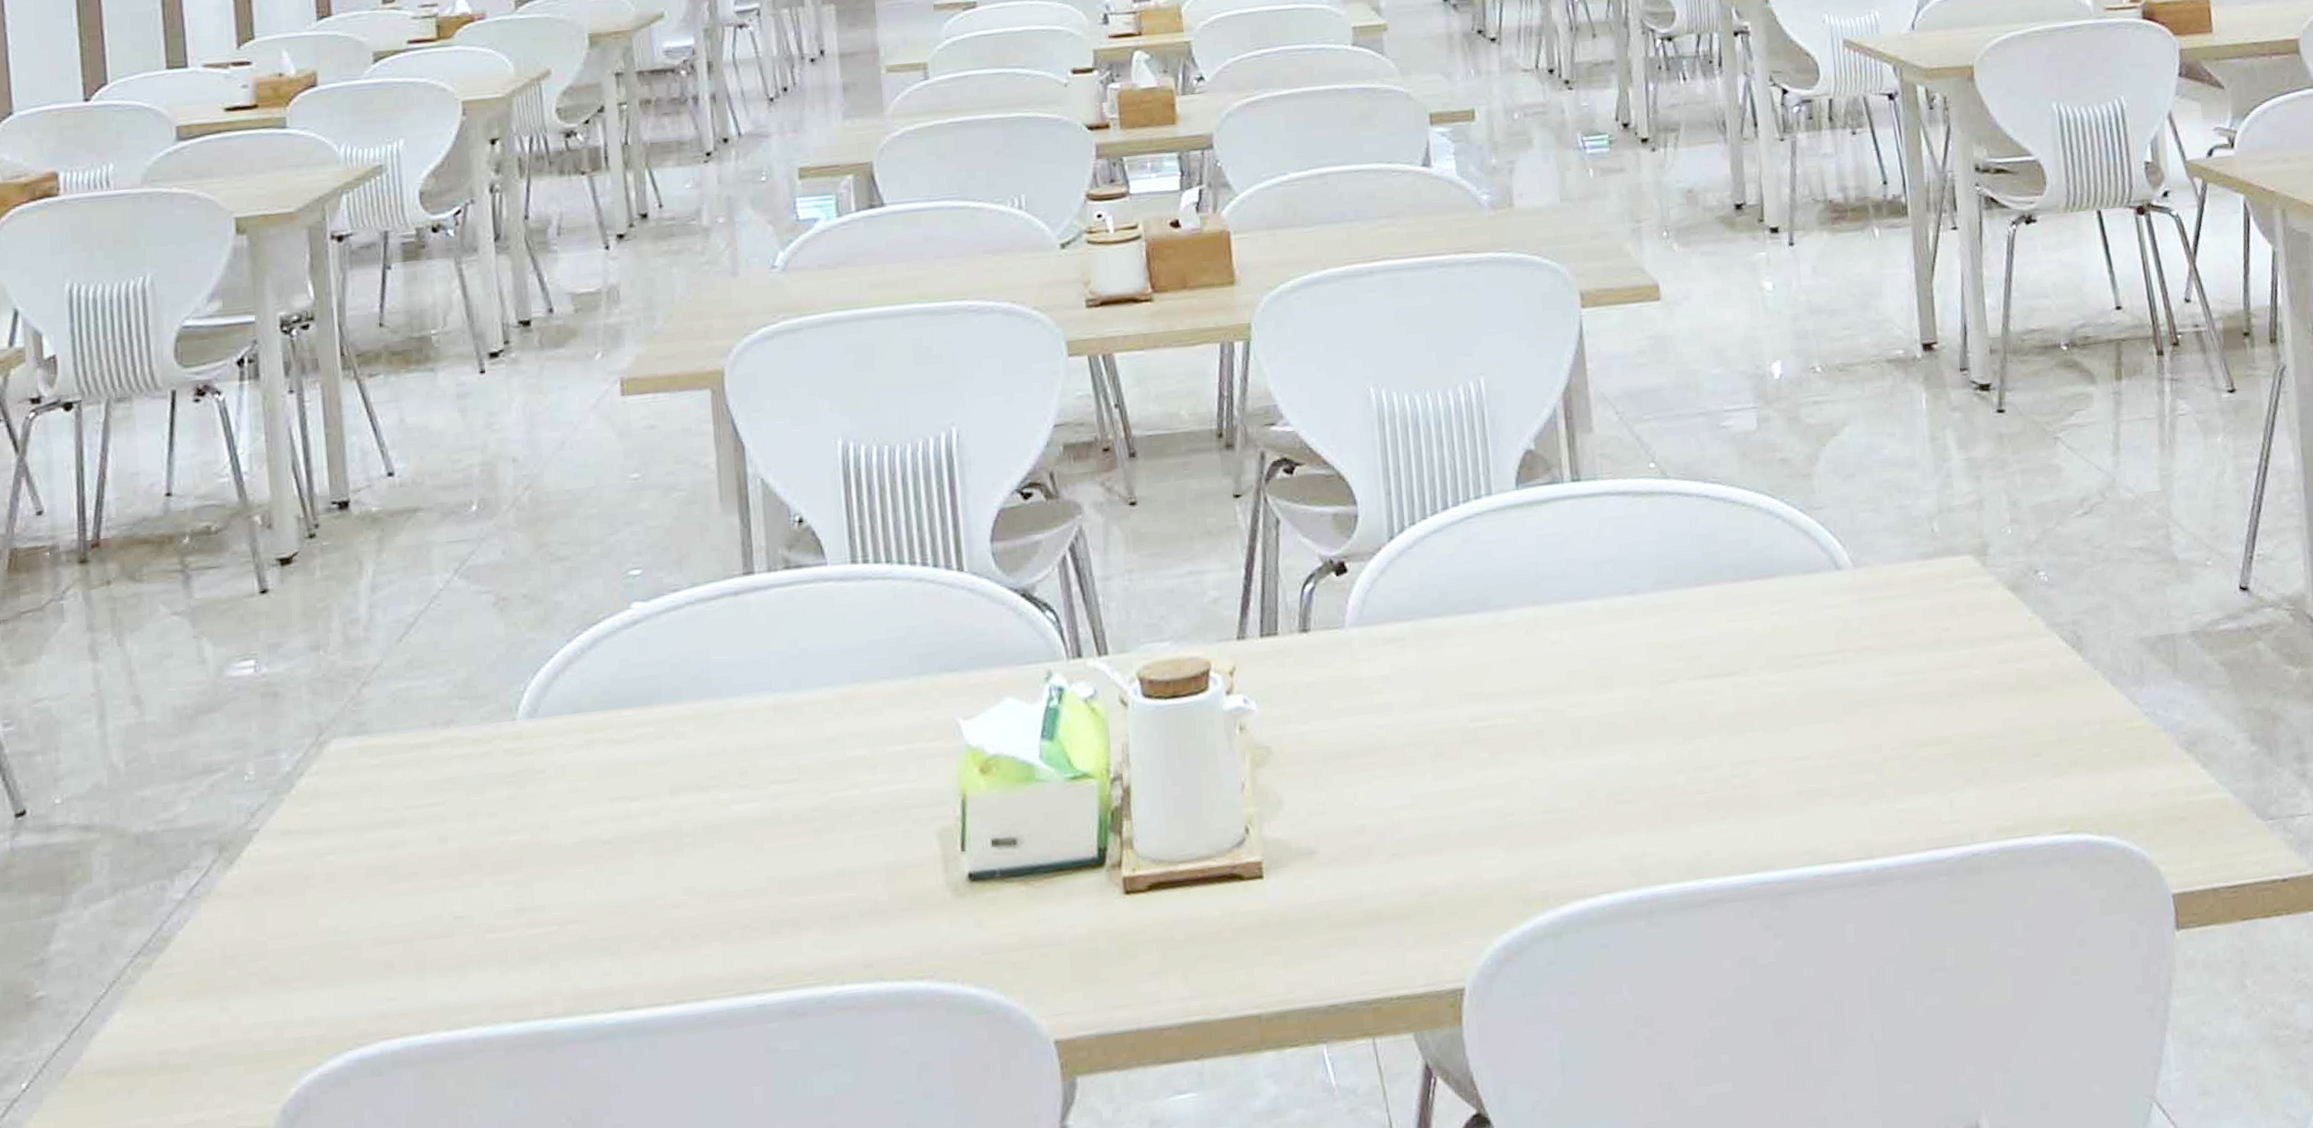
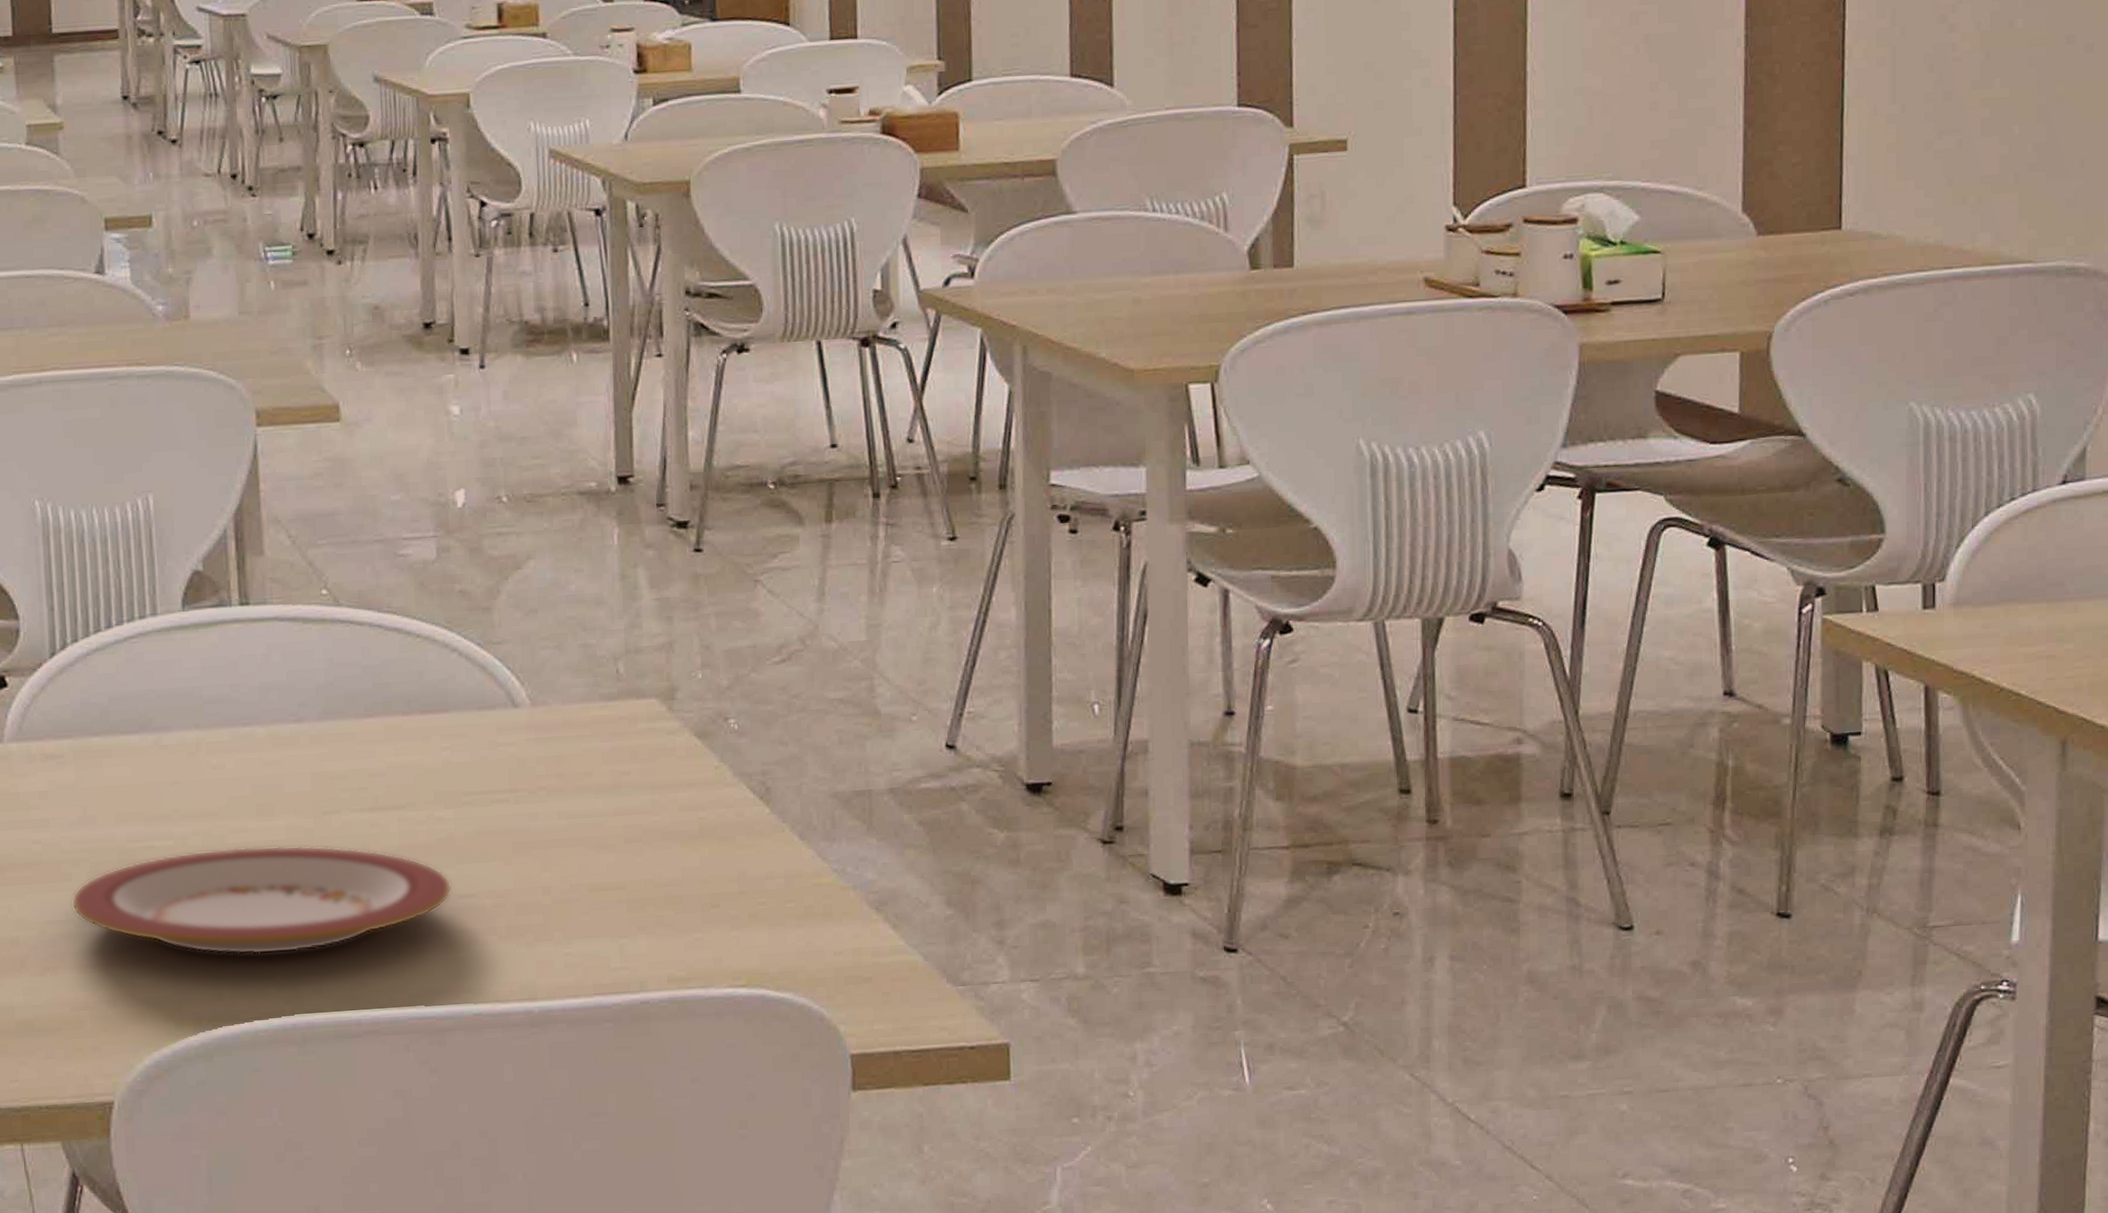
plate: none [1416,716,1787,830] -> present [71,845,452,955]

